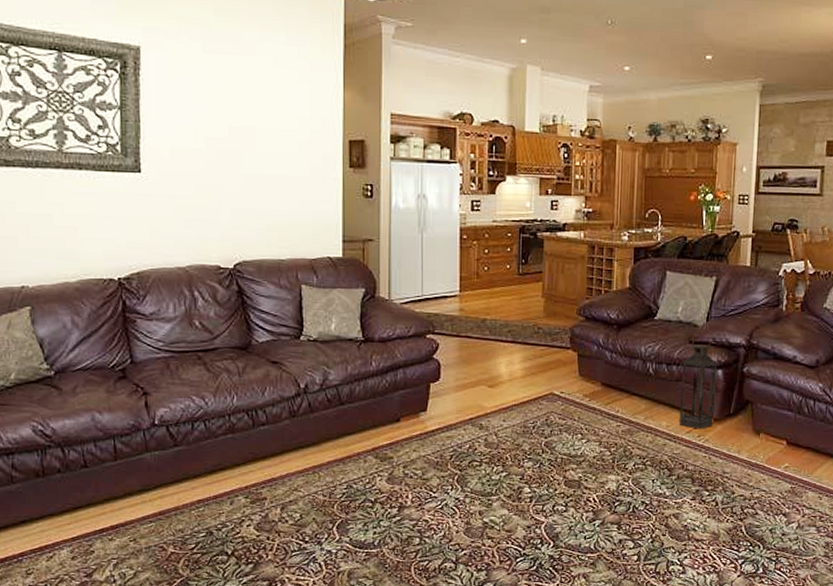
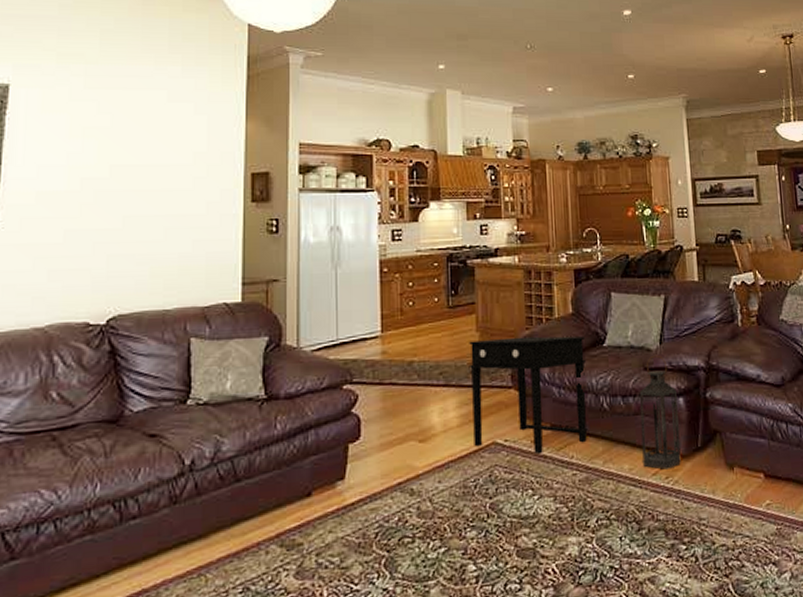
side table: none [534,305,638,407] -> present [469,336,587,455]

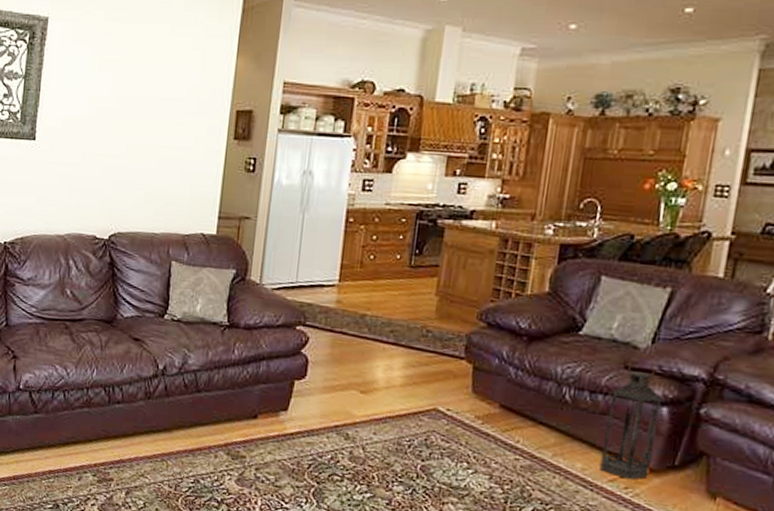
side table: present [469,336,587,455] -> none [414,304,558,431]

